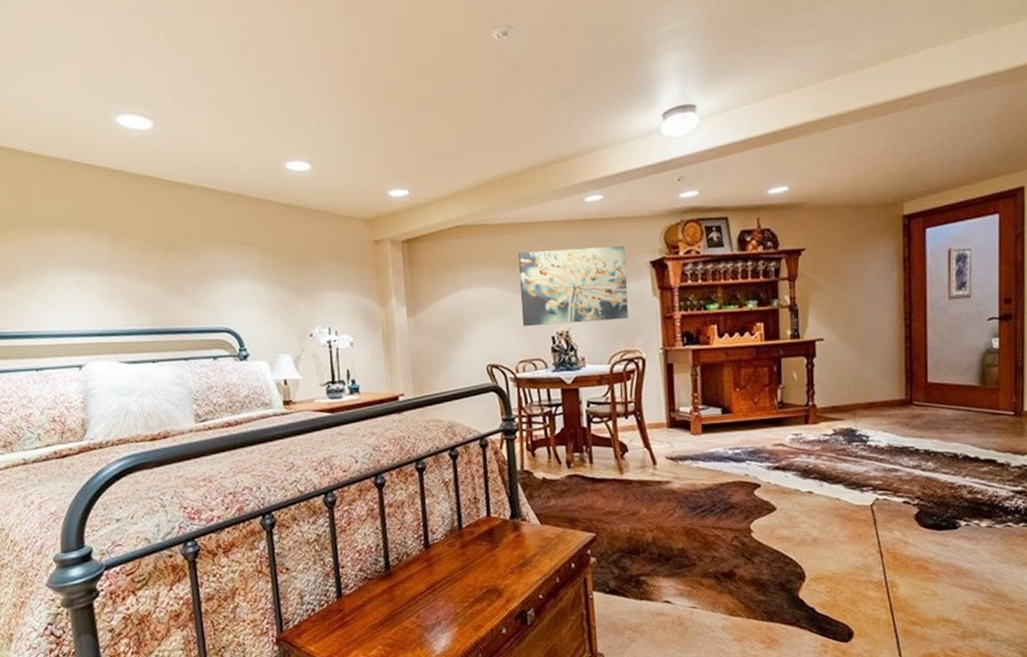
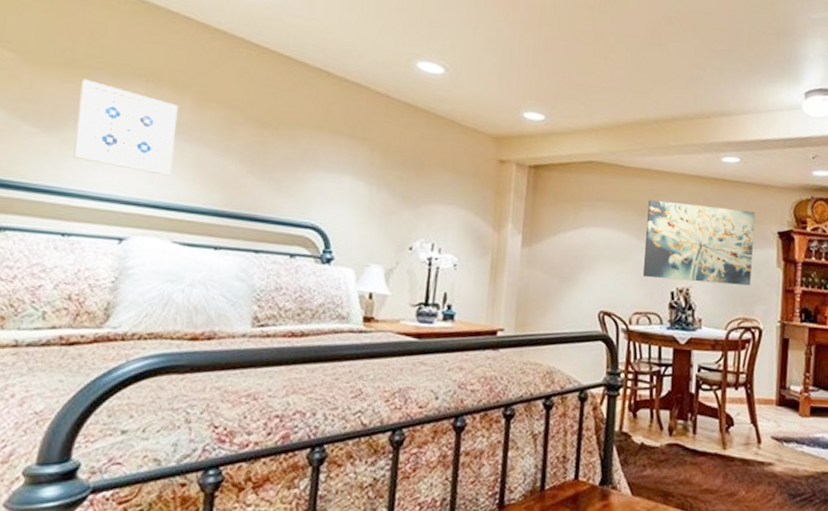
wall art: none [20,236,105,307] -> present [73,79,179,176]

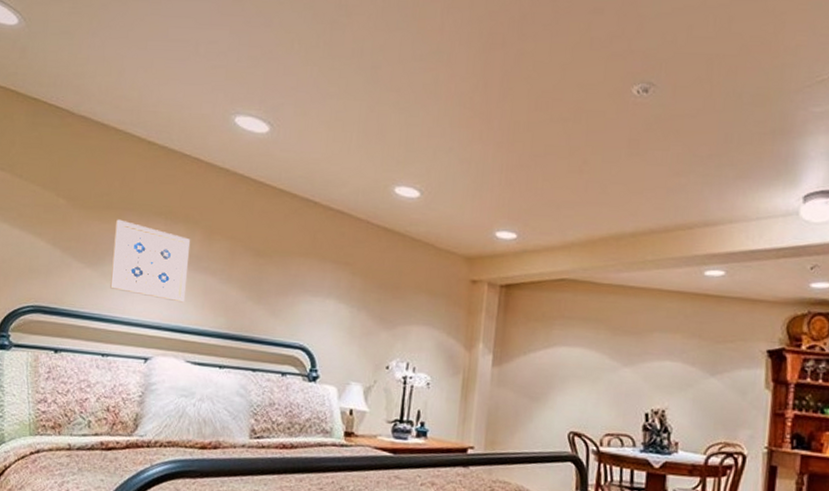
wall art: present [642,199,755,286] -> none [615,317,741,409]

